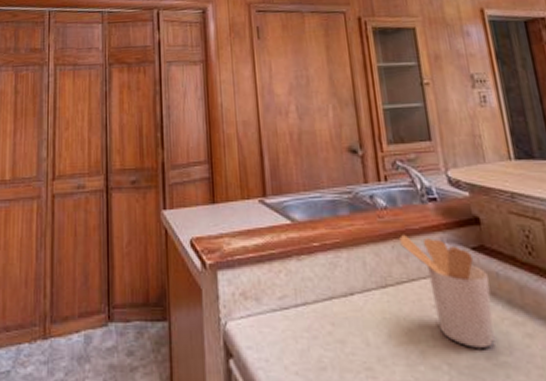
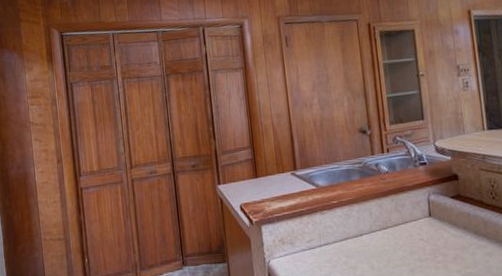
utensil holder: present [399,235,495,348] -> none [397,191,464,265]

